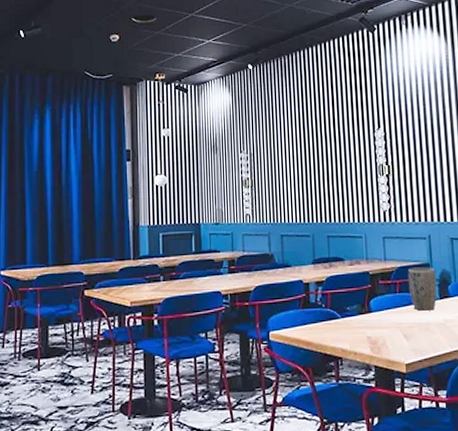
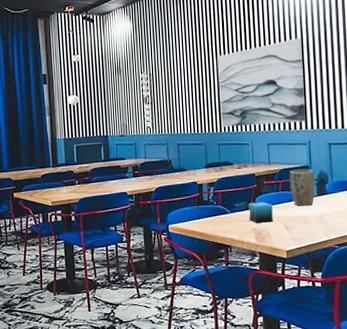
wall art: none [326,119,425,217] -> present [217,38,306,127]
candle: none [362,305,390,330] -> present [248,201,274,223]

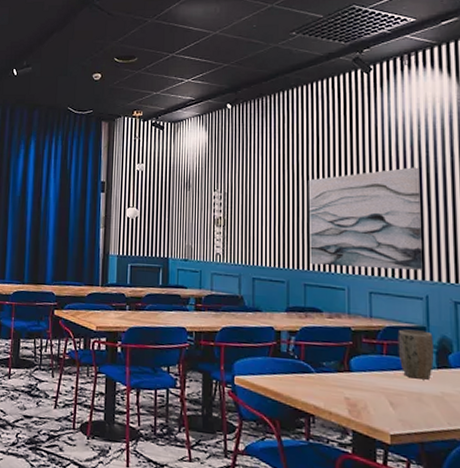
candle: present [248,201,274,223] -> none [340,364,375,393]

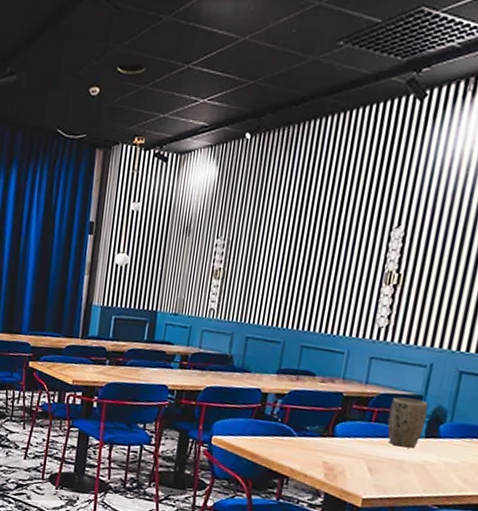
wall art: present [308,167,423,270] -> none [311,219,457,336]

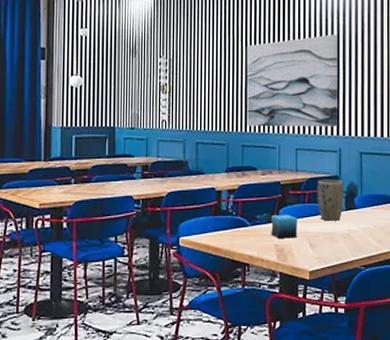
wall art: none [311,219,457,336] -> present [246,34,338,127]
candle: none [321,429,359,459] -> present [271,214,298,238]

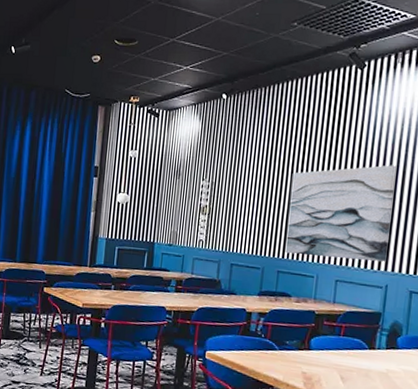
candle: present [271,214,298,238] -> none [300,343,331,369]
plant pot: present [317,179,343,221] -> none [353,314,387,359]

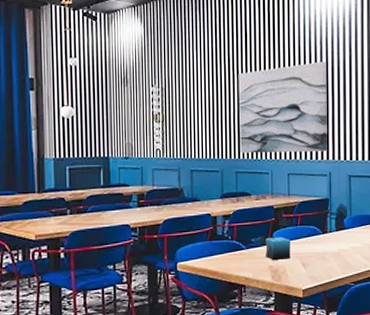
candle: none [300,343,331,369] -> present [266,236,291,260]

